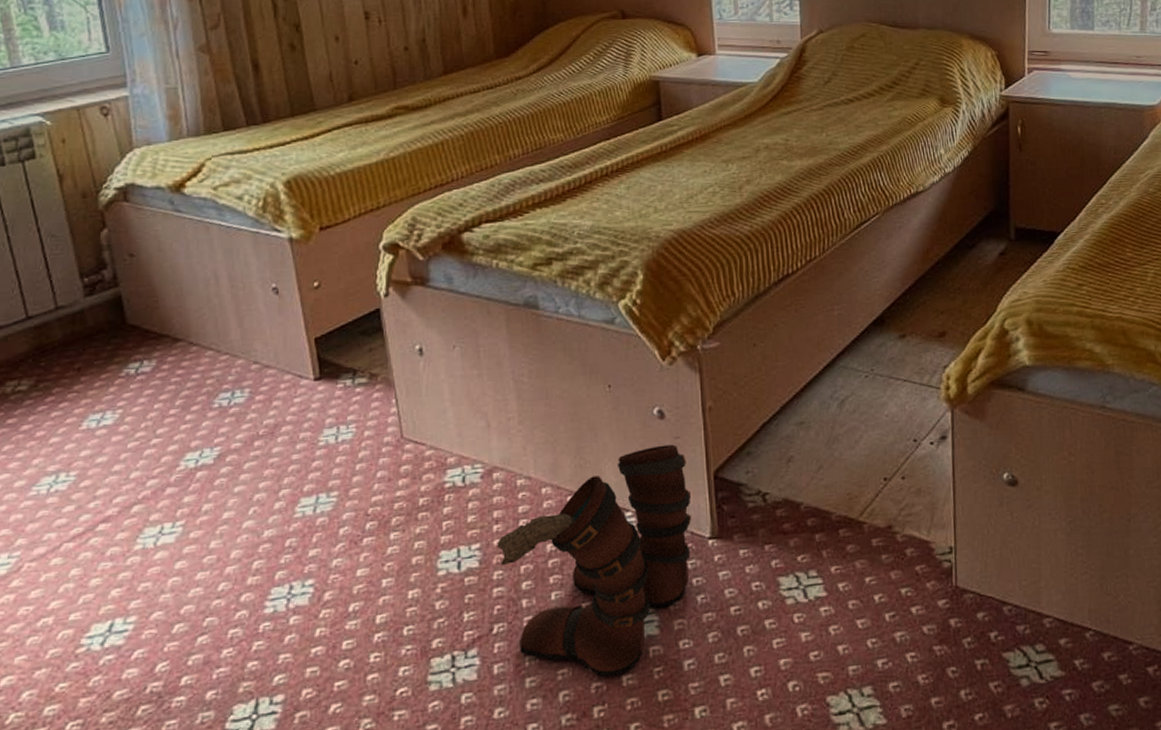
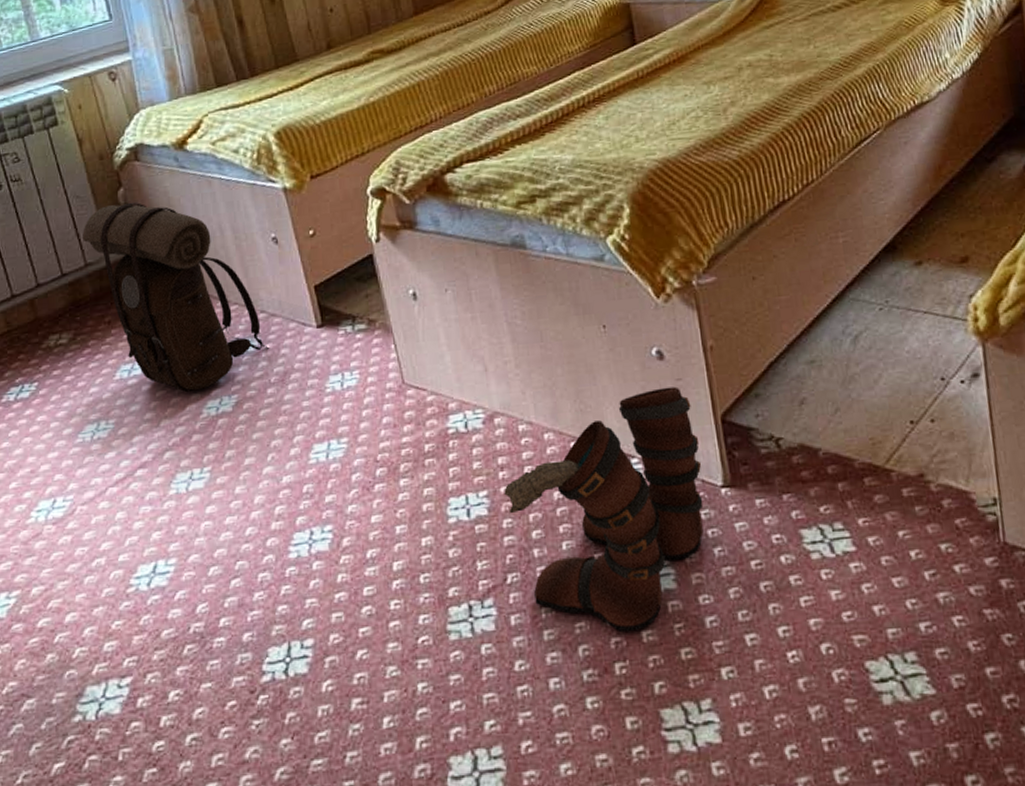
backpack: none [55,244,258,444] -> present [83,202,267,393]

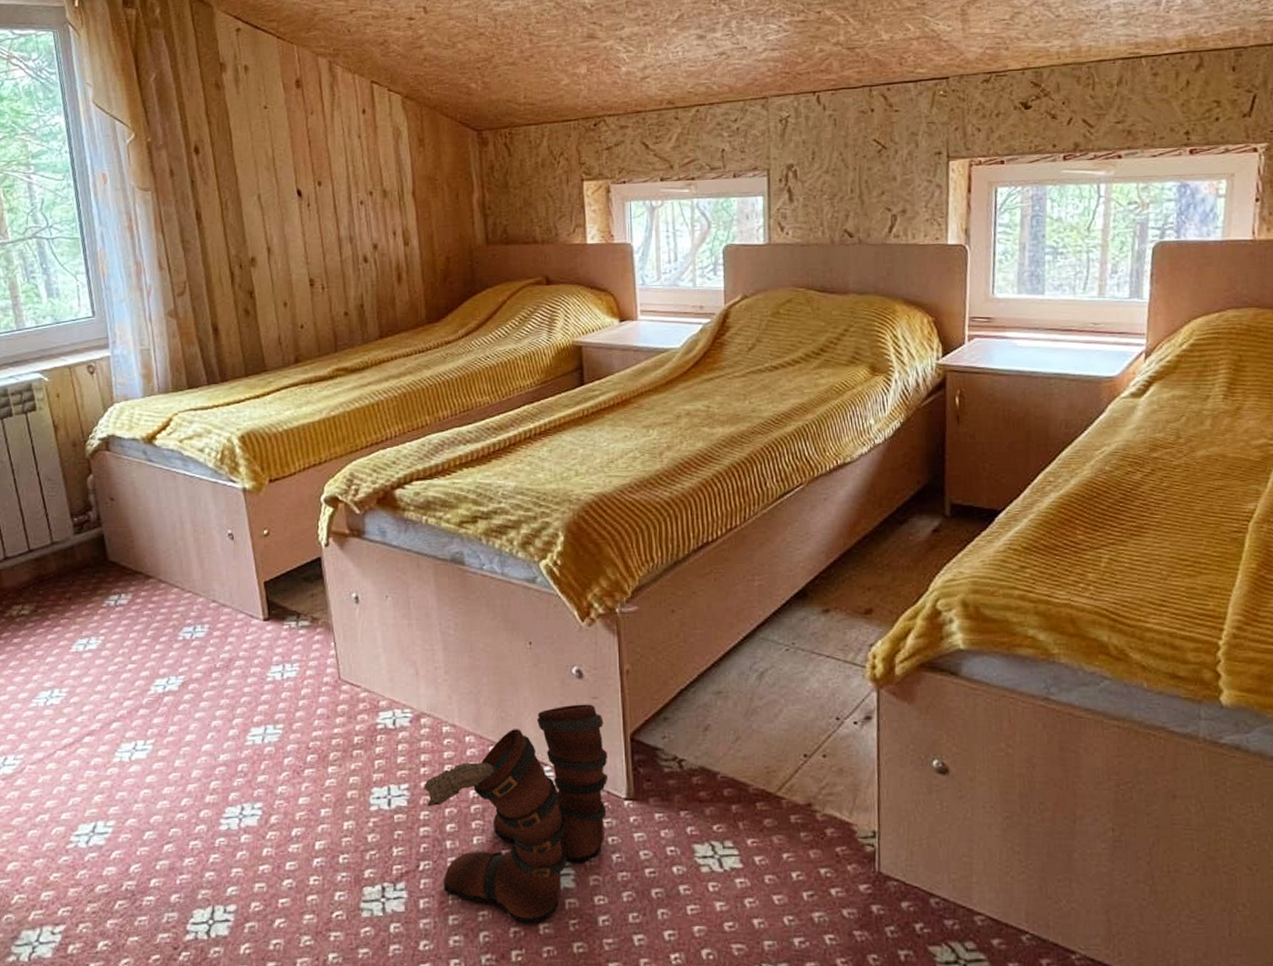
backpack: present [83,202,267,393] -> none [51,489,216,670]

